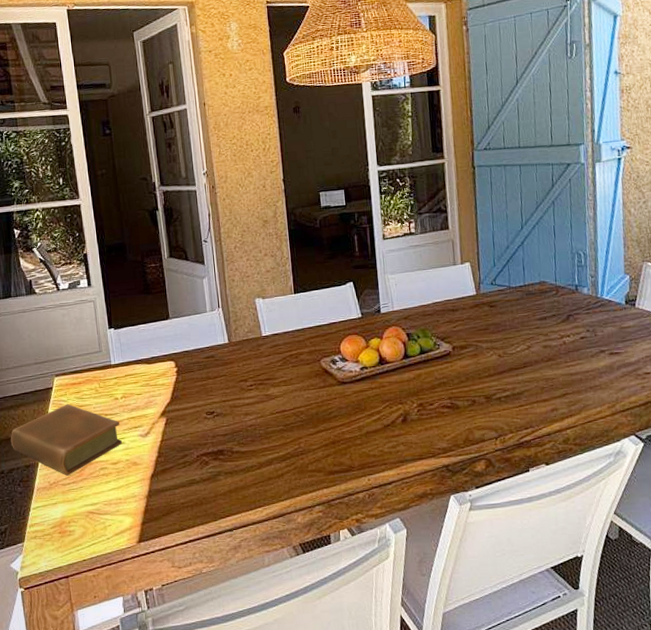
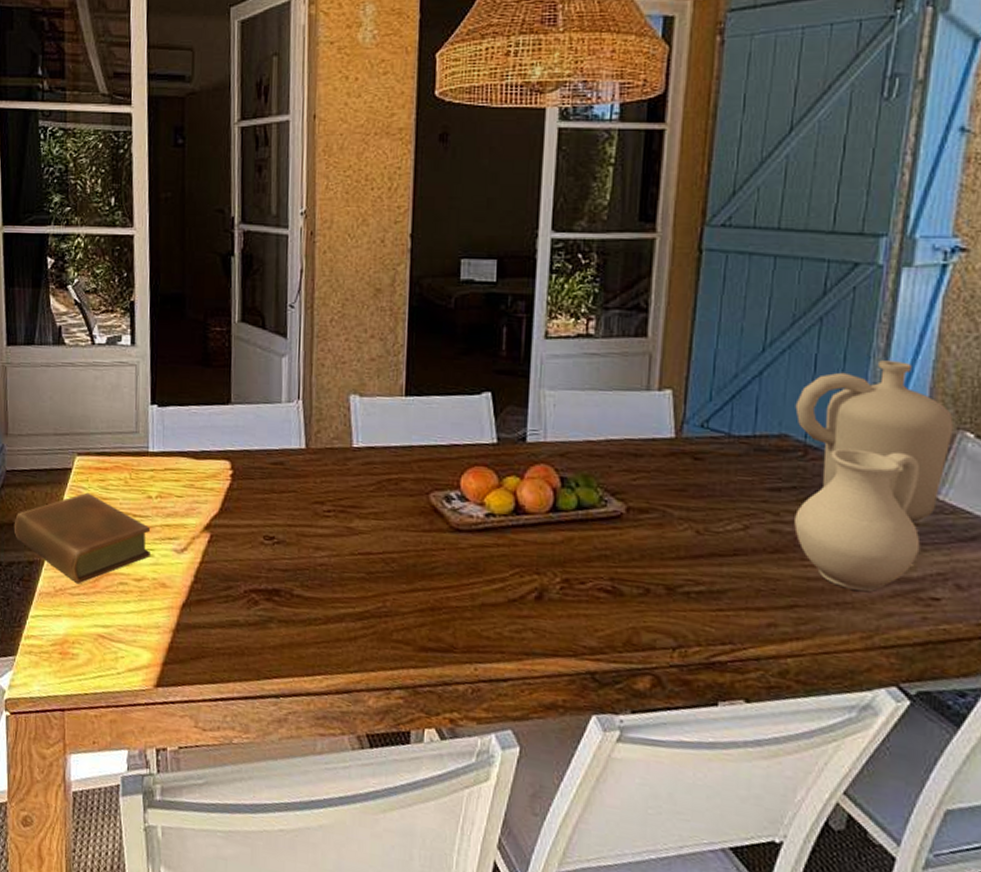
water jug: none [546,223,641,326] -> present [795,360,954,523]
pitcher: none [557,281,634,377] -> present [794,448,921,592]

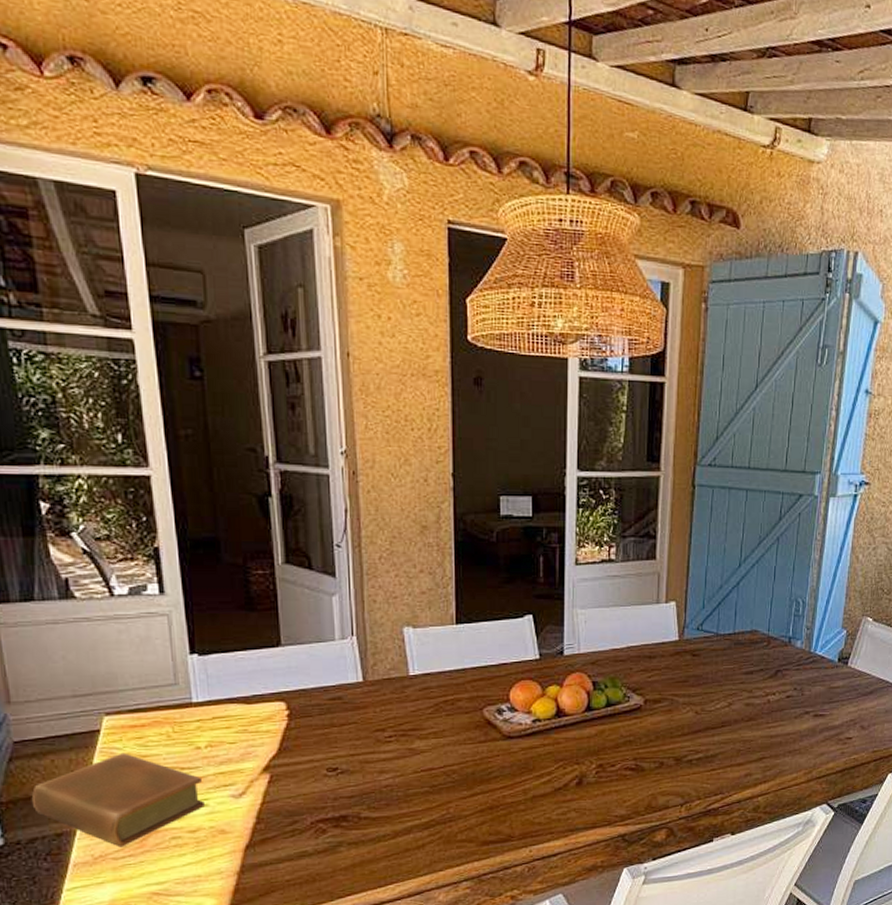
pitcher: present [794,448,921,592] -> none [762,636,841,741]
water jug: present [795,360,954,523] -> none [761,569,860,686]

